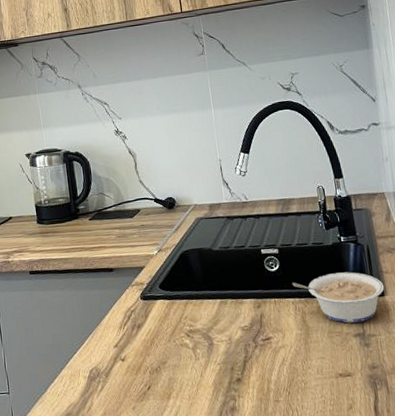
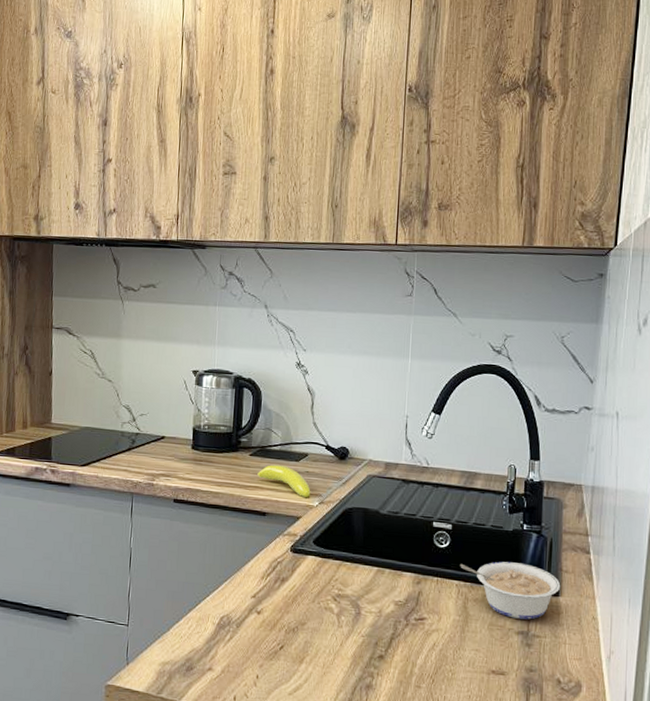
banana: none [99,223,149,249] -> present [257,464,311,498]

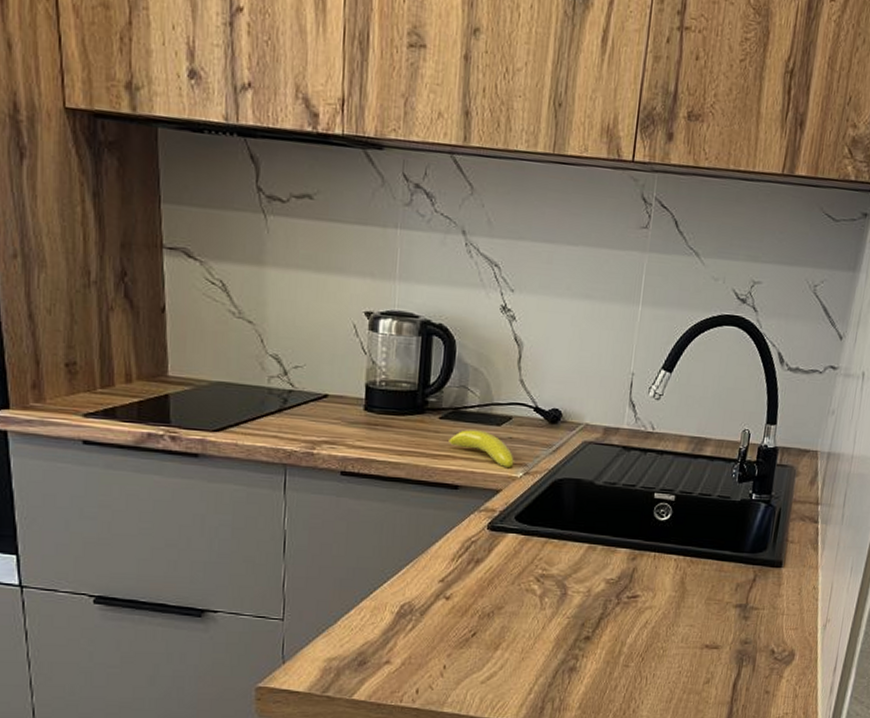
legume: present [460,561,561,620] -> none [680,533,785,592]

